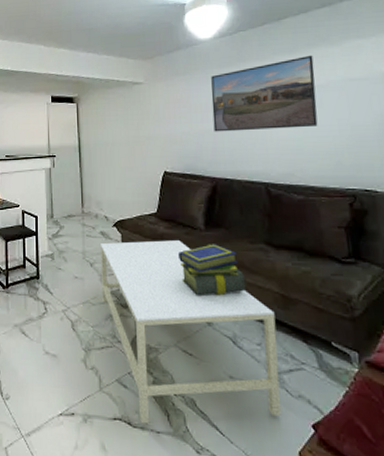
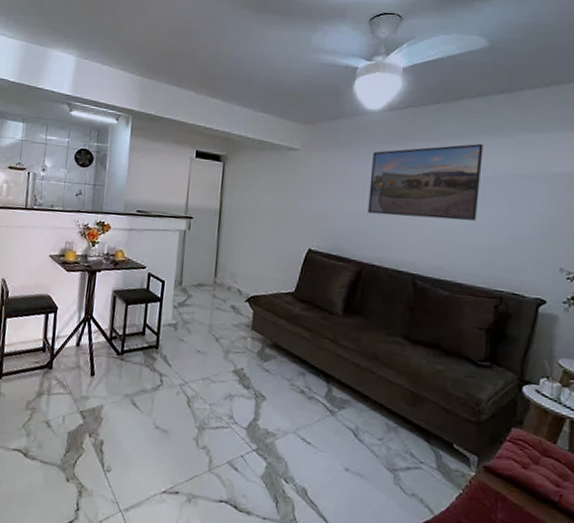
coffee table: present [101,240,281,425] -> none [224,318,401,513]
stack of books: present [177,244,247,297] -> none [310,331,377,386]

